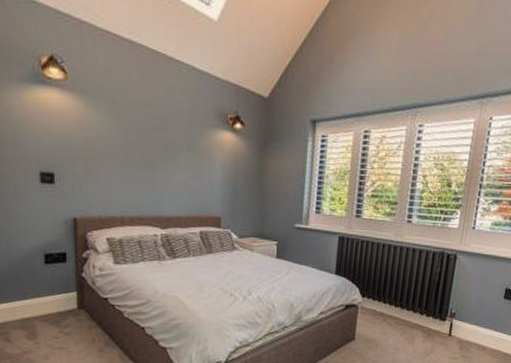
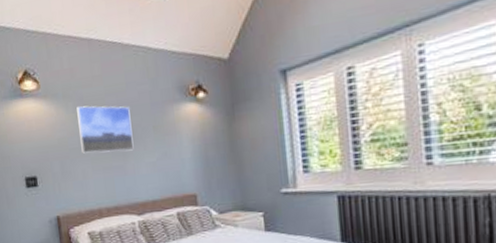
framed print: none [108,108,166,166] -> present [77,105,134,154]

